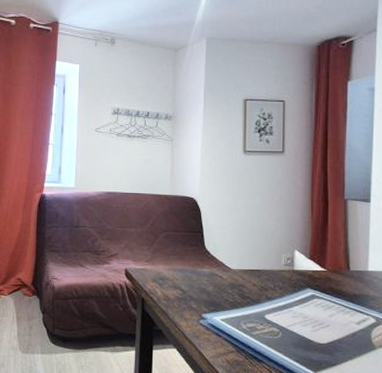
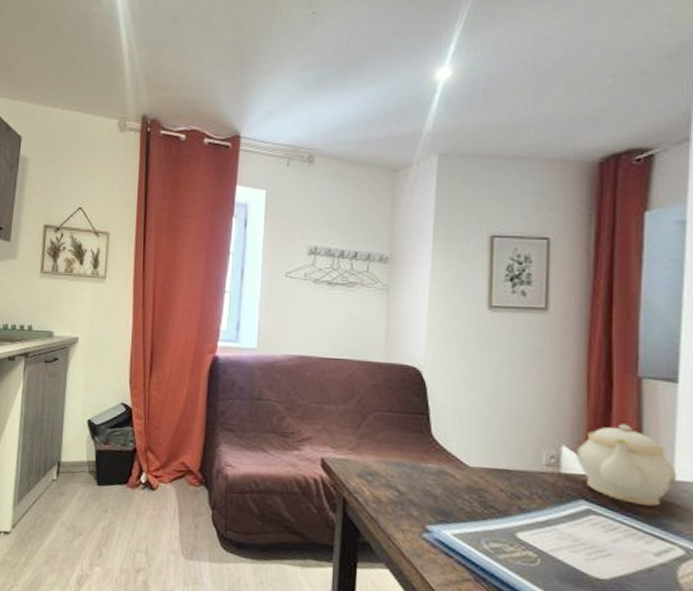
teapot: none [305,233,371,290] -> present [577,424,677,506]

